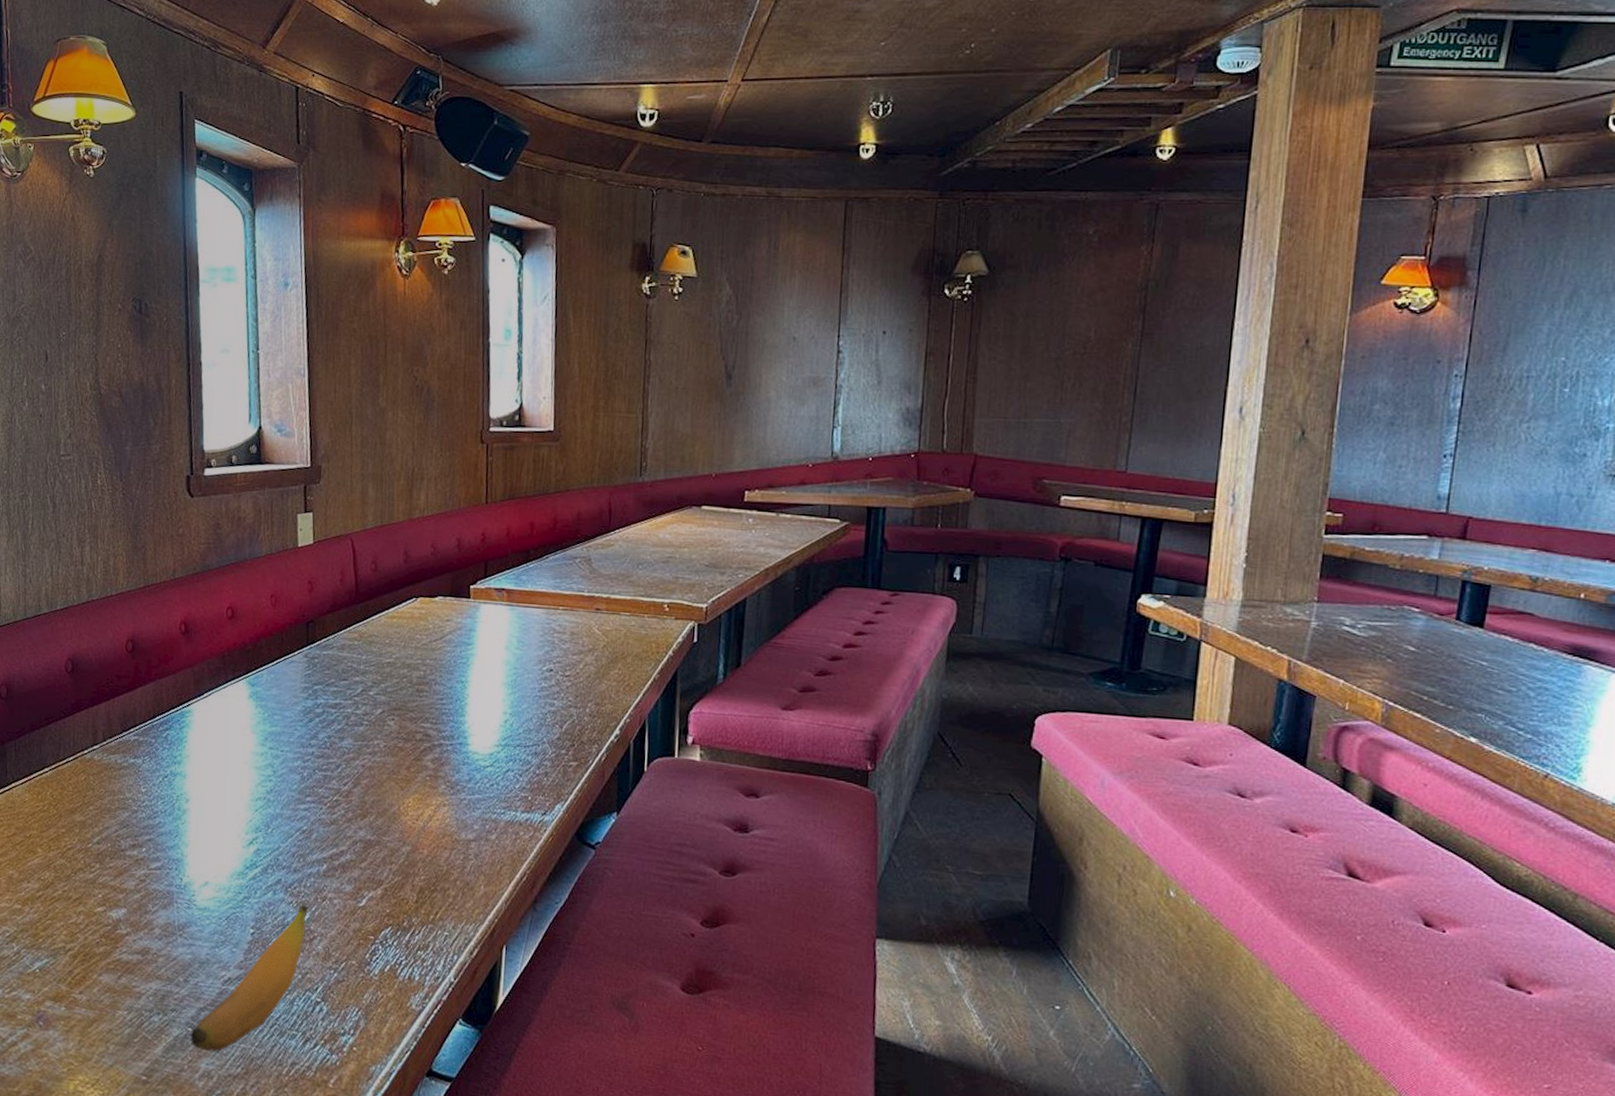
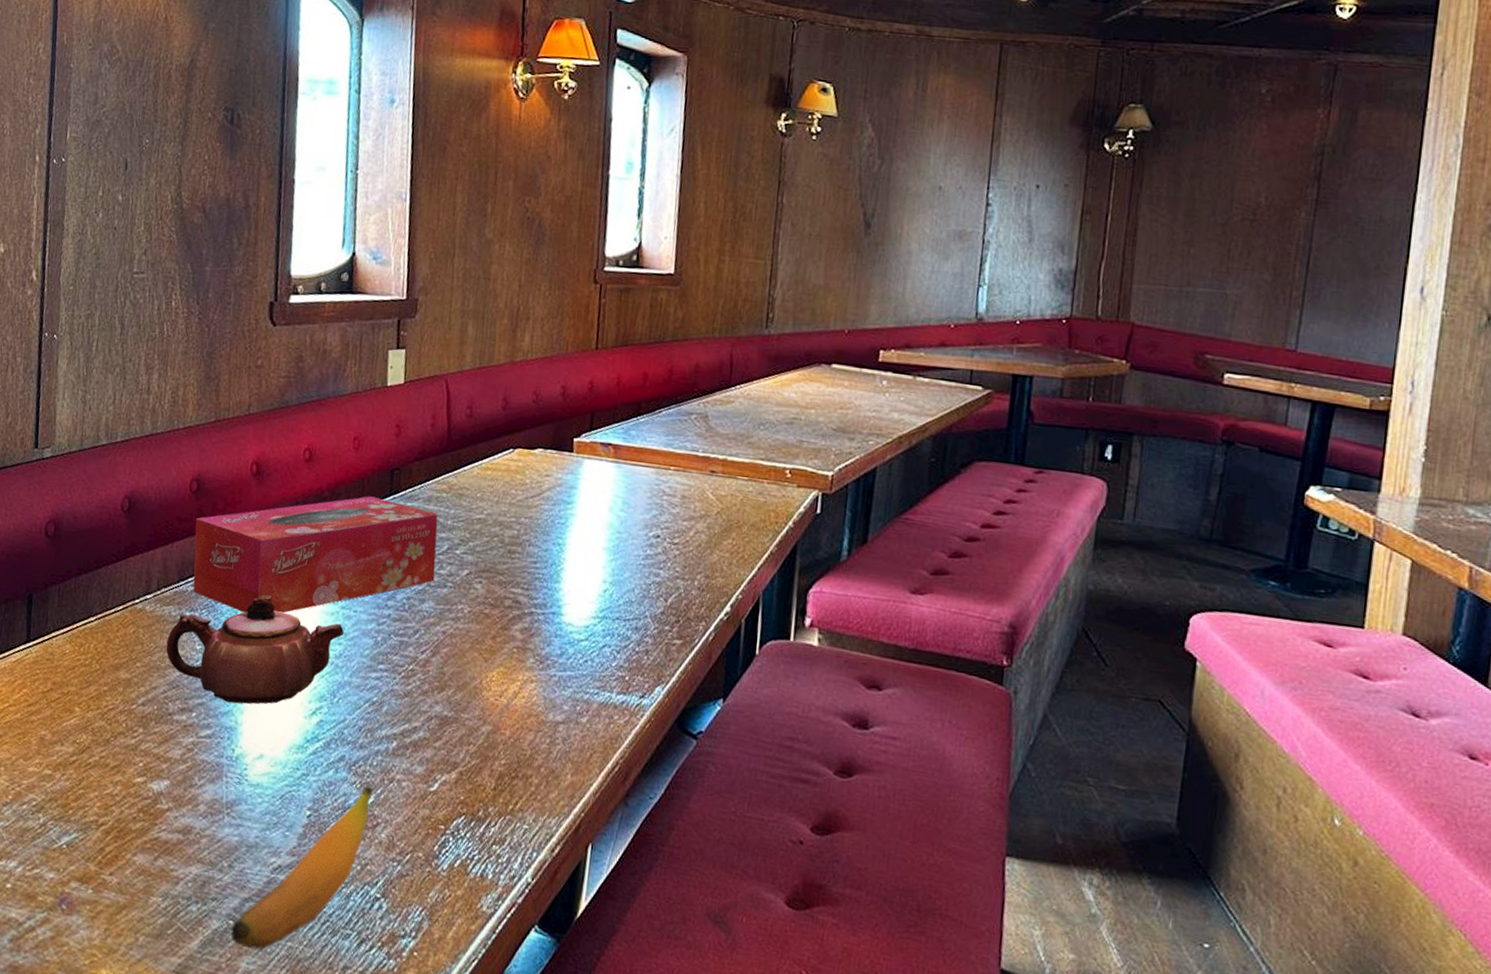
teapot: none [114,740,273,838] -> present [166,595,344,704]
tissue box: none [133,647,352,757] -> present [193,496,438,613]

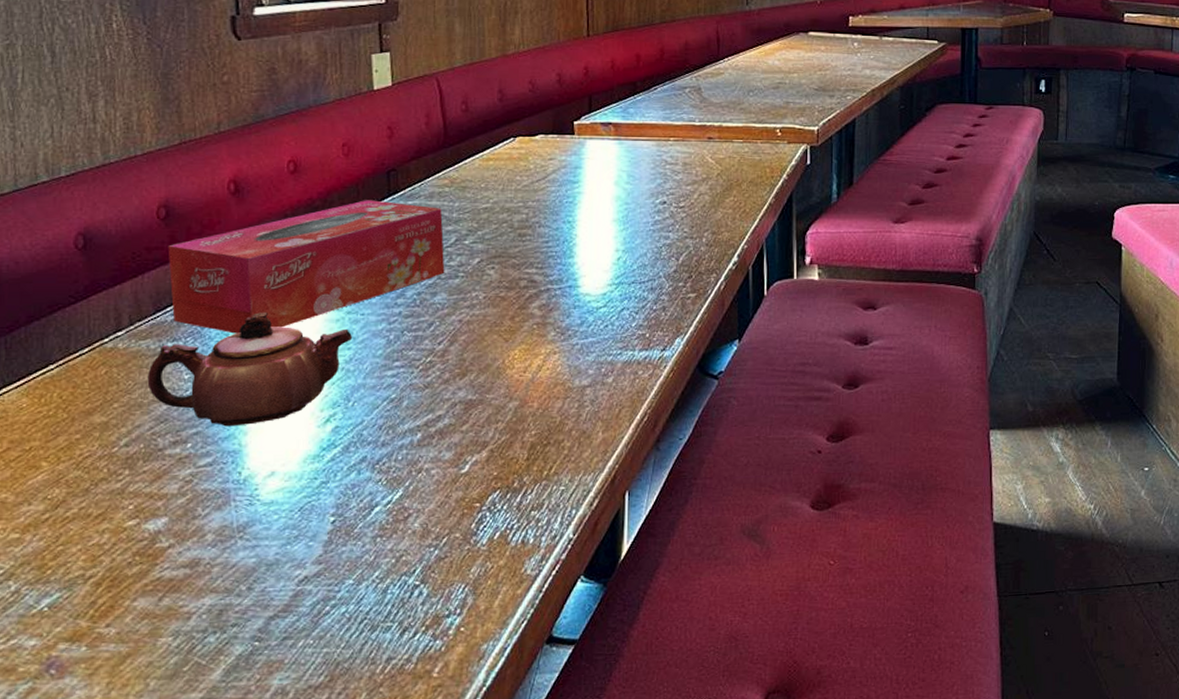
banana: present [231,786,373,950] -> none [257,481,401,665]

